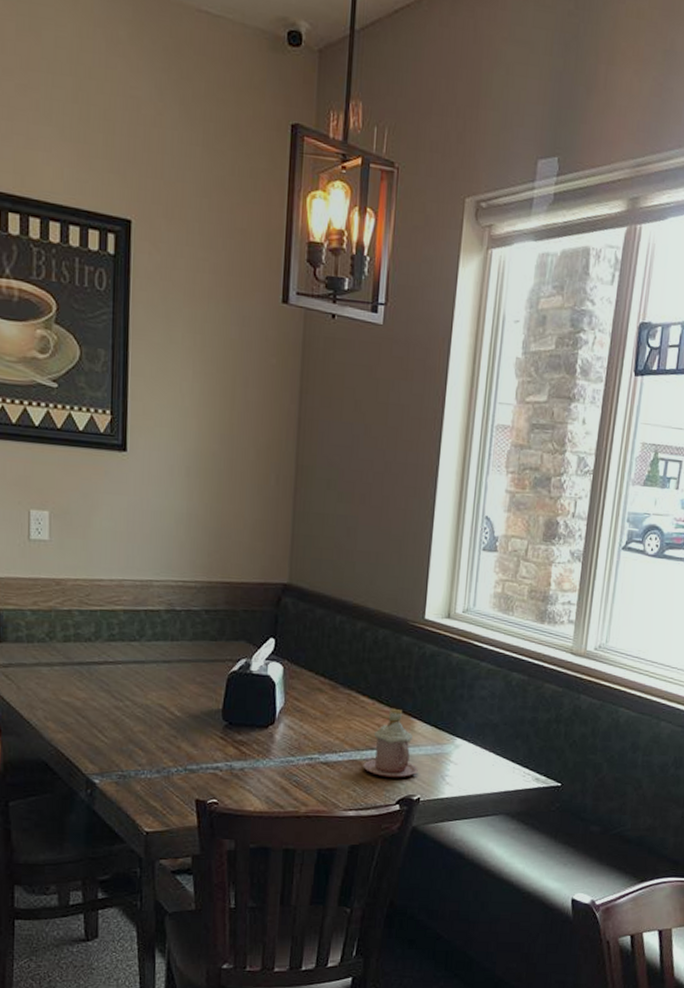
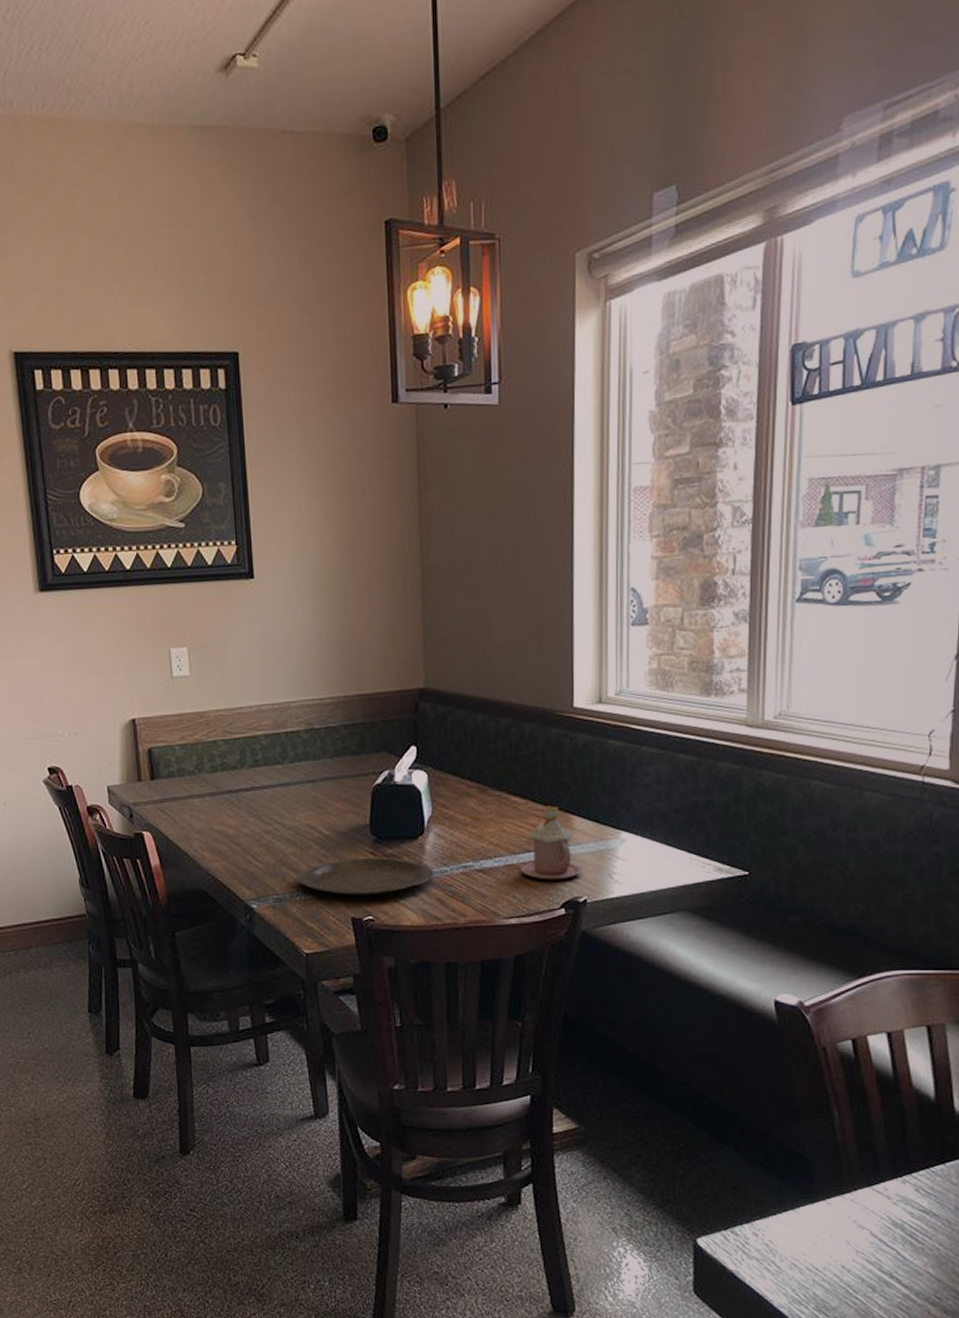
plate: none [144,740,281,779] -> present [297,857,434,895]

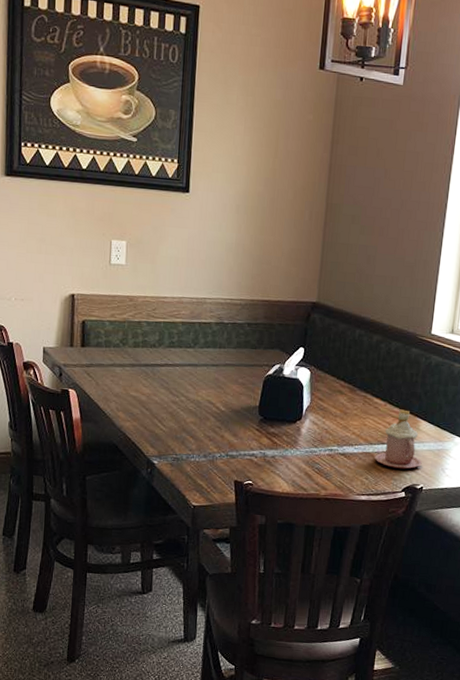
plate: present [297,857,434,895] -> none [194,431,306,465]

